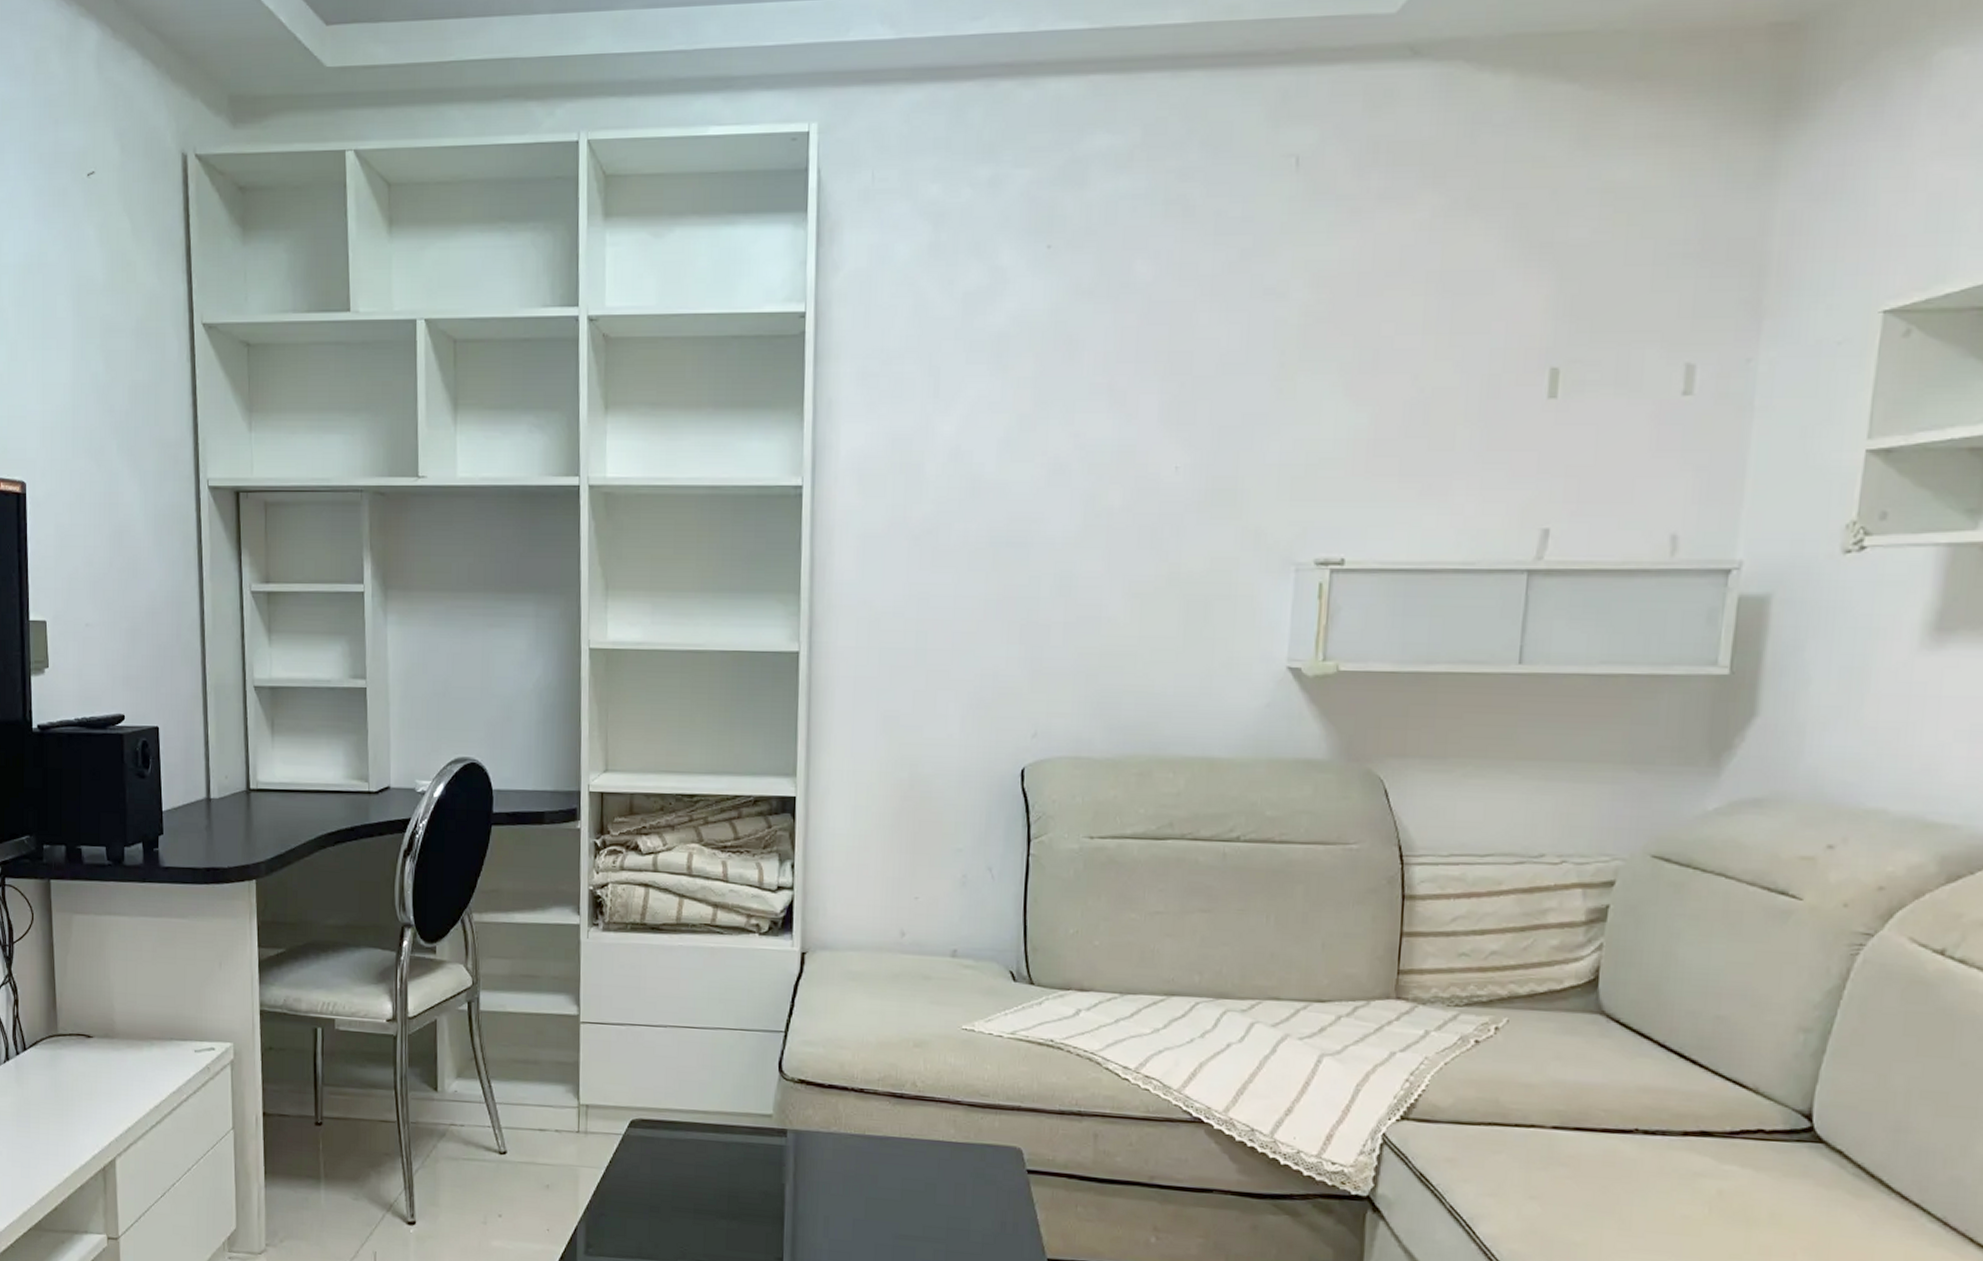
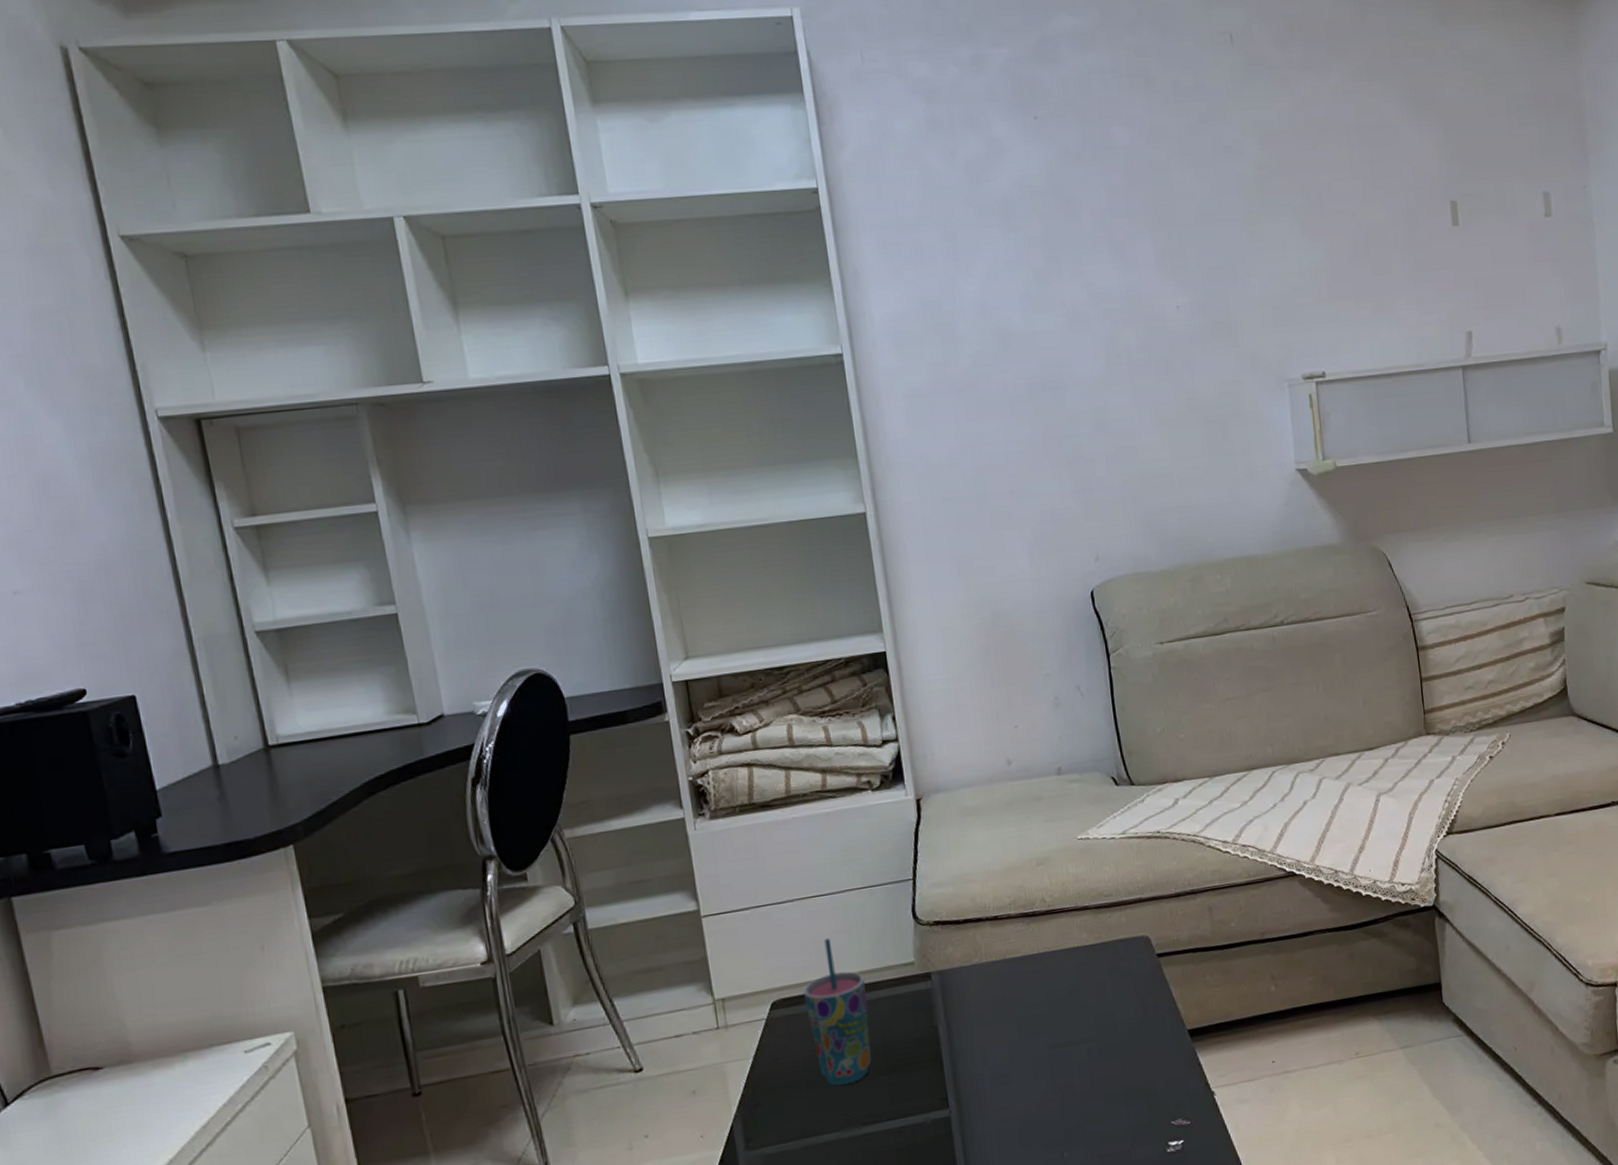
cup: none [661,1070,722,1218] -> present [803,937,872,1086]

